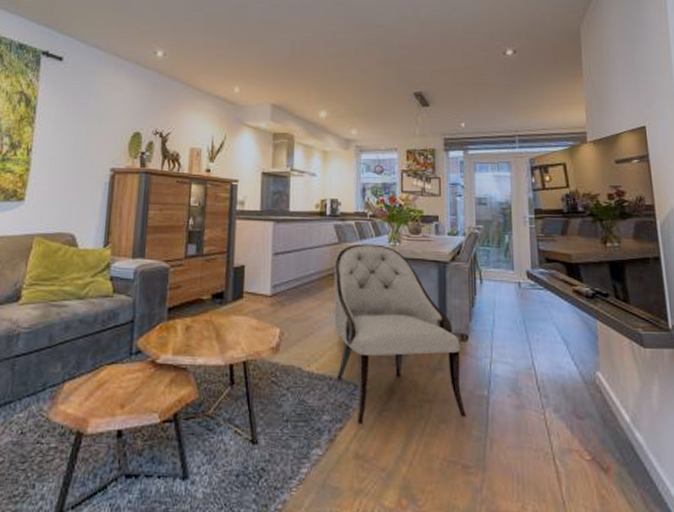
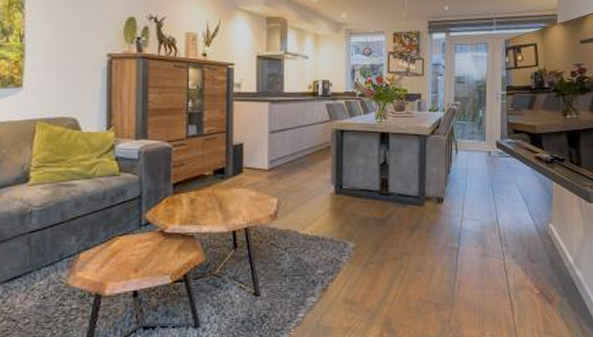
armchair: present [334,244,466,425] -> none [326,121,439,276]

